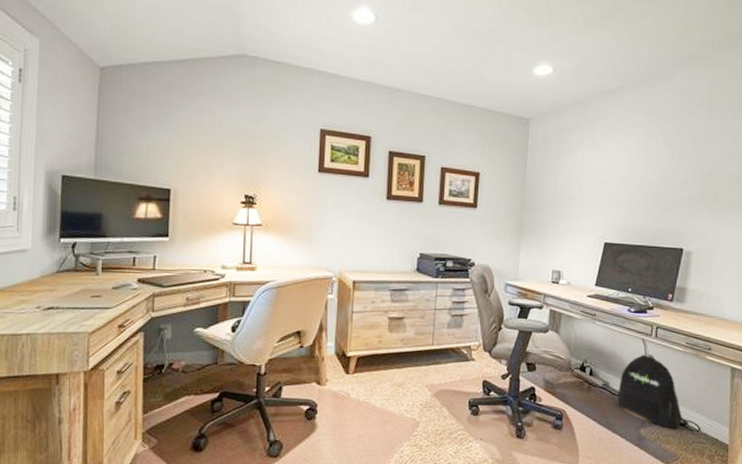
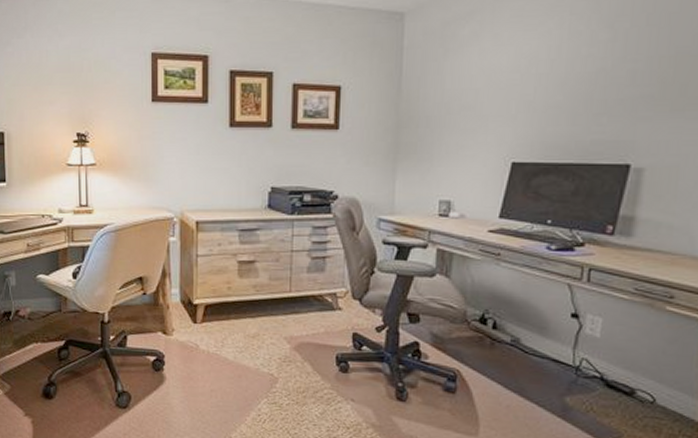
backpack: present [617,354,682,429] -> none [531,303,628,399]

